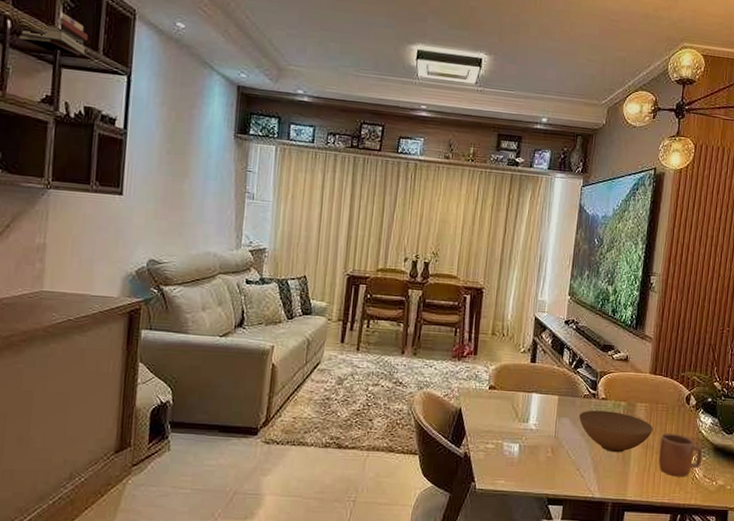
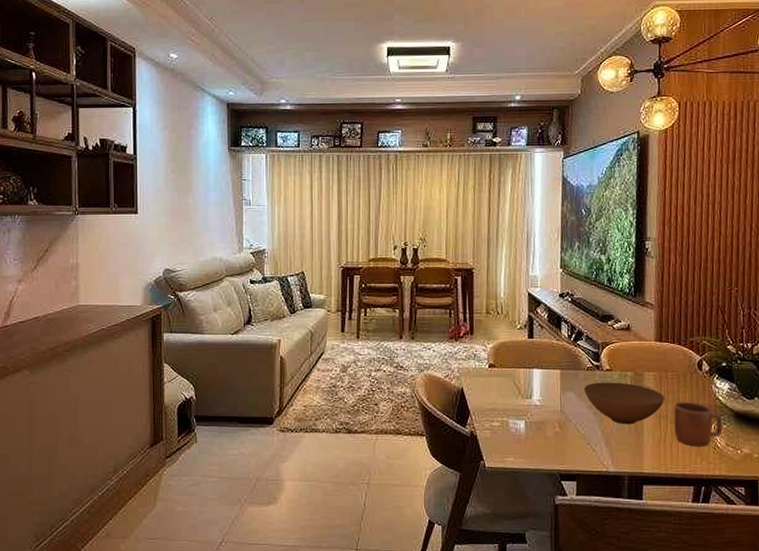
books: present [19,11,89,57] -> none [43,59,98,96]

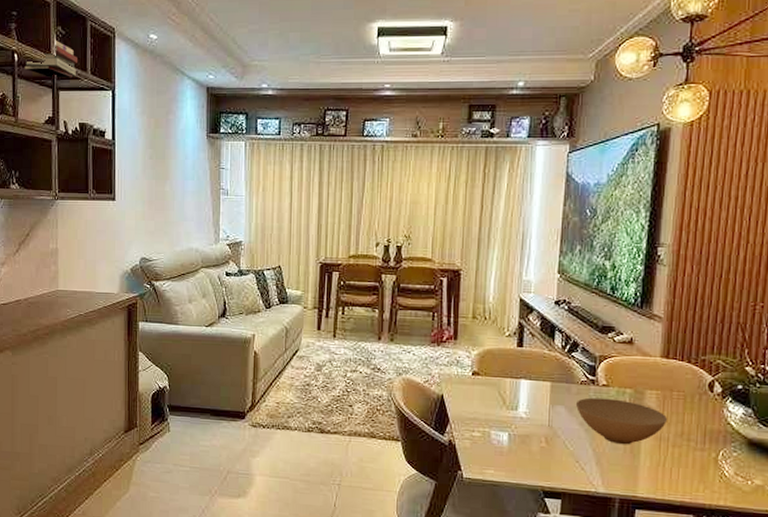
books: none [43,59,98,96] -> present [24,39,78,79]
mug: present [674,401,723,447] -> none [676,424,733,474]

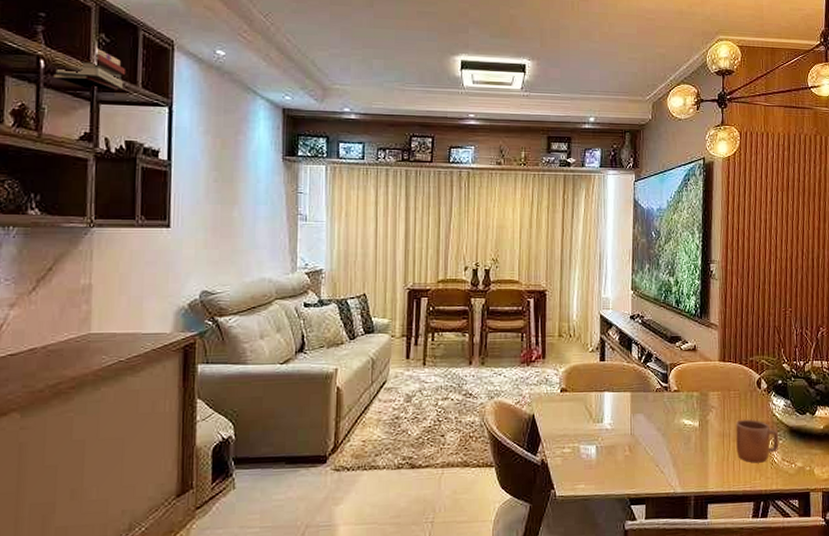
bowl: present [575,397,668,445] -> none [652,402,728,445]
mug: none [676,424,733,474] -> present [735,419,779,463]

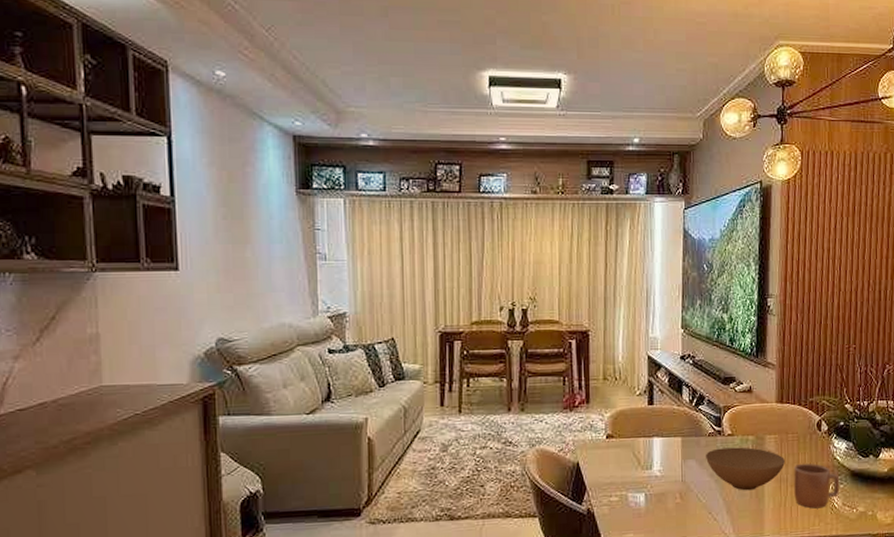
books: present [53,47,127,91] -> none [37,70,118,120]
bowl: none [652,402,728,445] -> present [705,447,786,491]

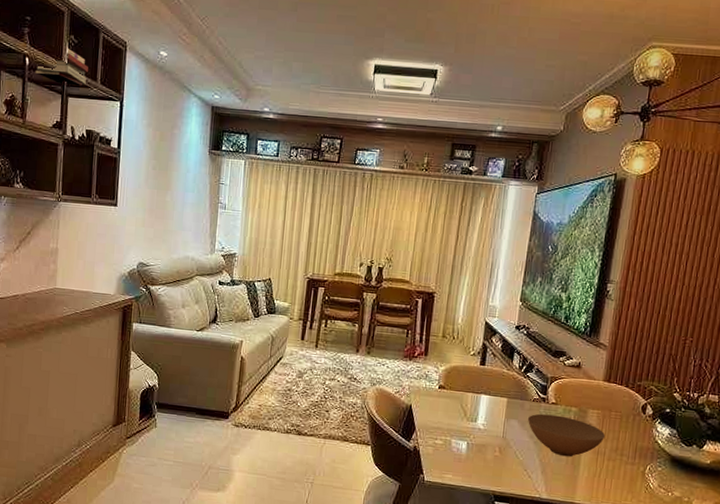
books: none [37,70,118,120] -> present [35,47,89,86]
mug: present [794,463,840,509] -> none [610,440,659,486]

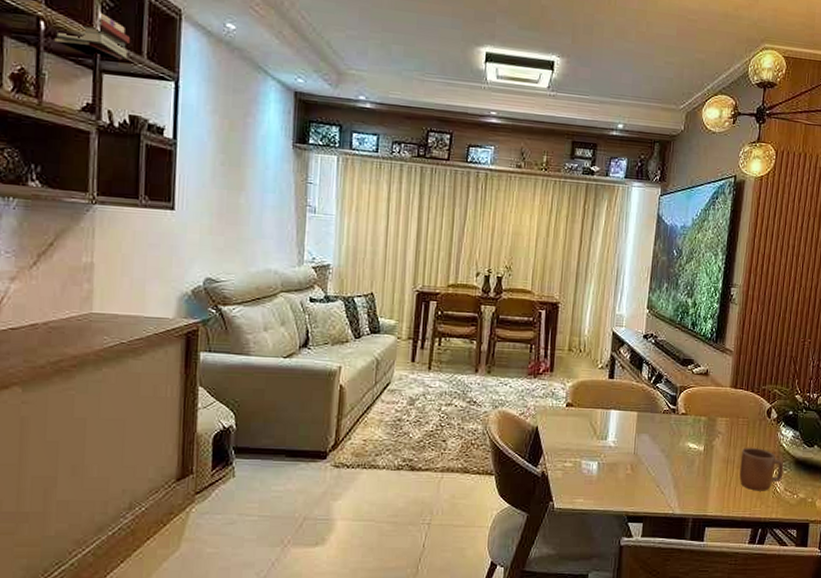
bowl: present [527,413,606,457] -> none [658,425,735,469]
mug: none [610,440,659,486] -> present [739,447,784,491]

